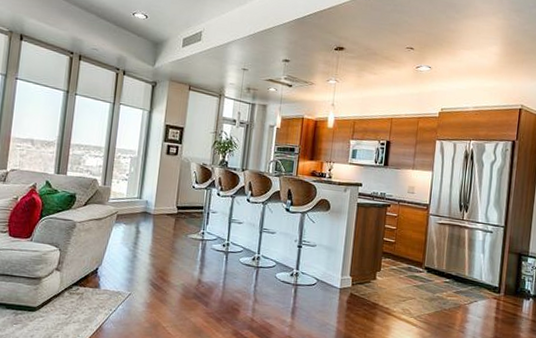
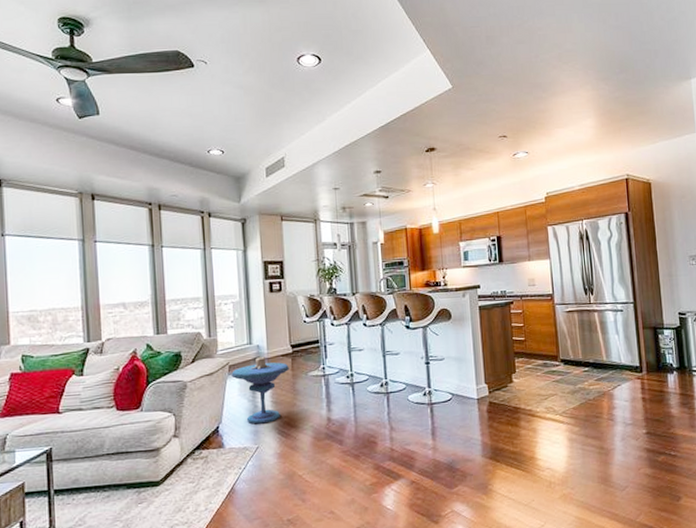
side table: none [118,211,172,274] -> present [231,356,289,425]

